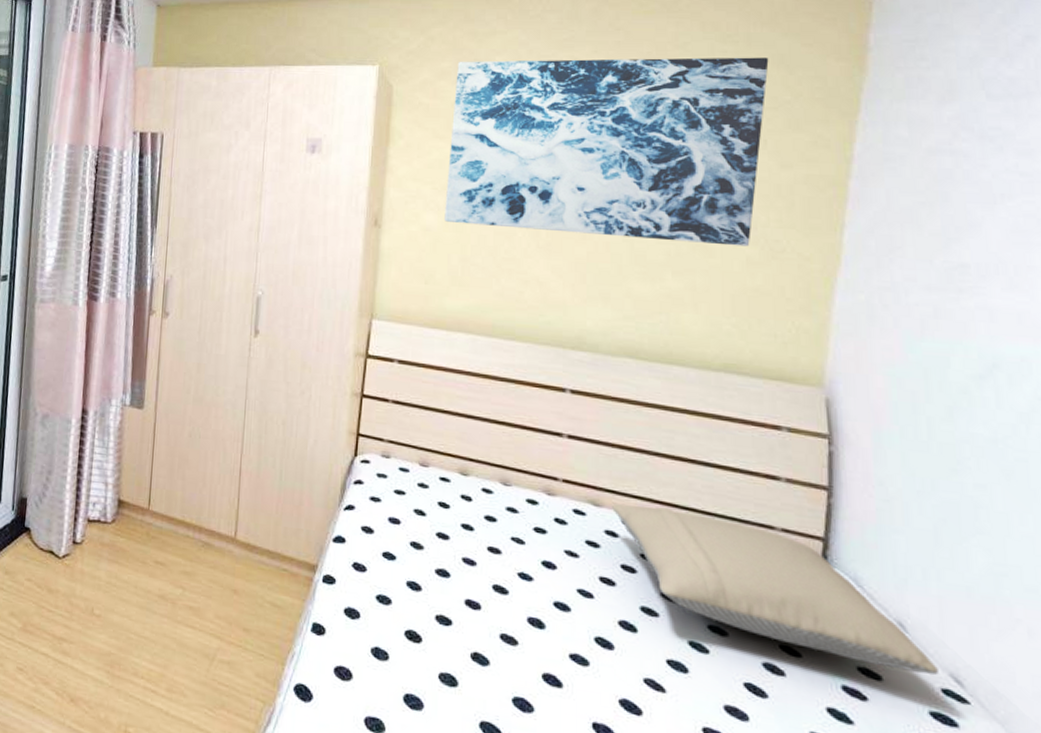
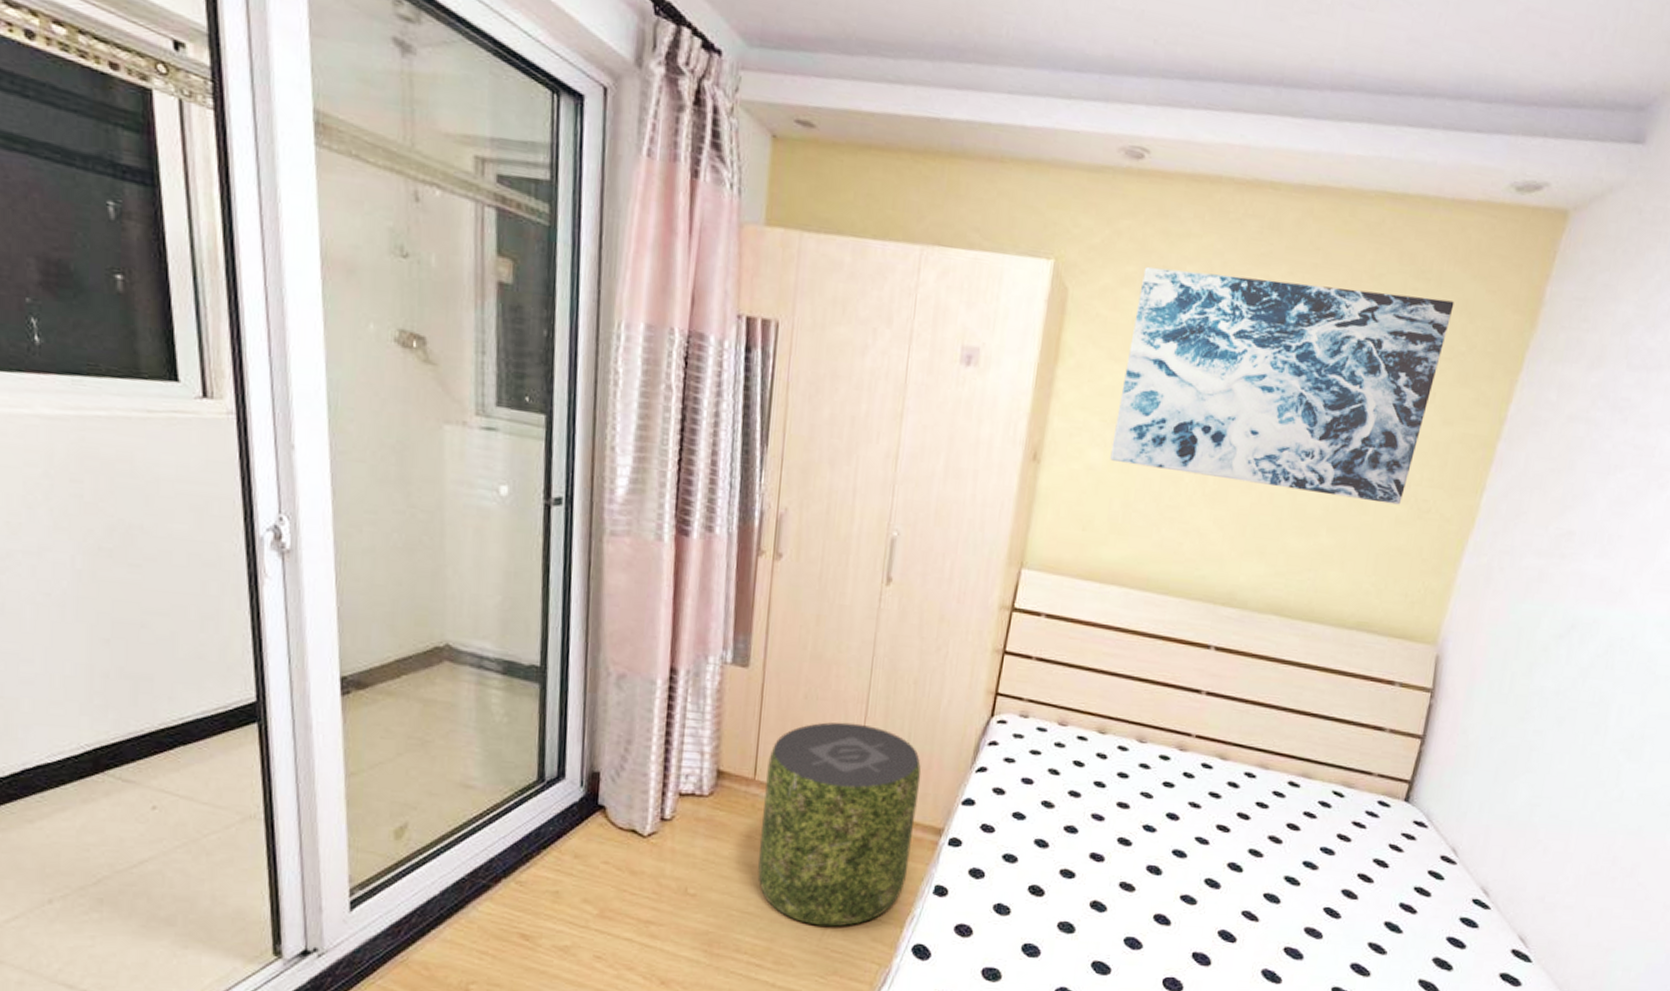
pouf: none [152,458,294,659] -> present [758,722,922,927]
pillow: present [612,504,939,675] -> none [1237,757,1474,888]

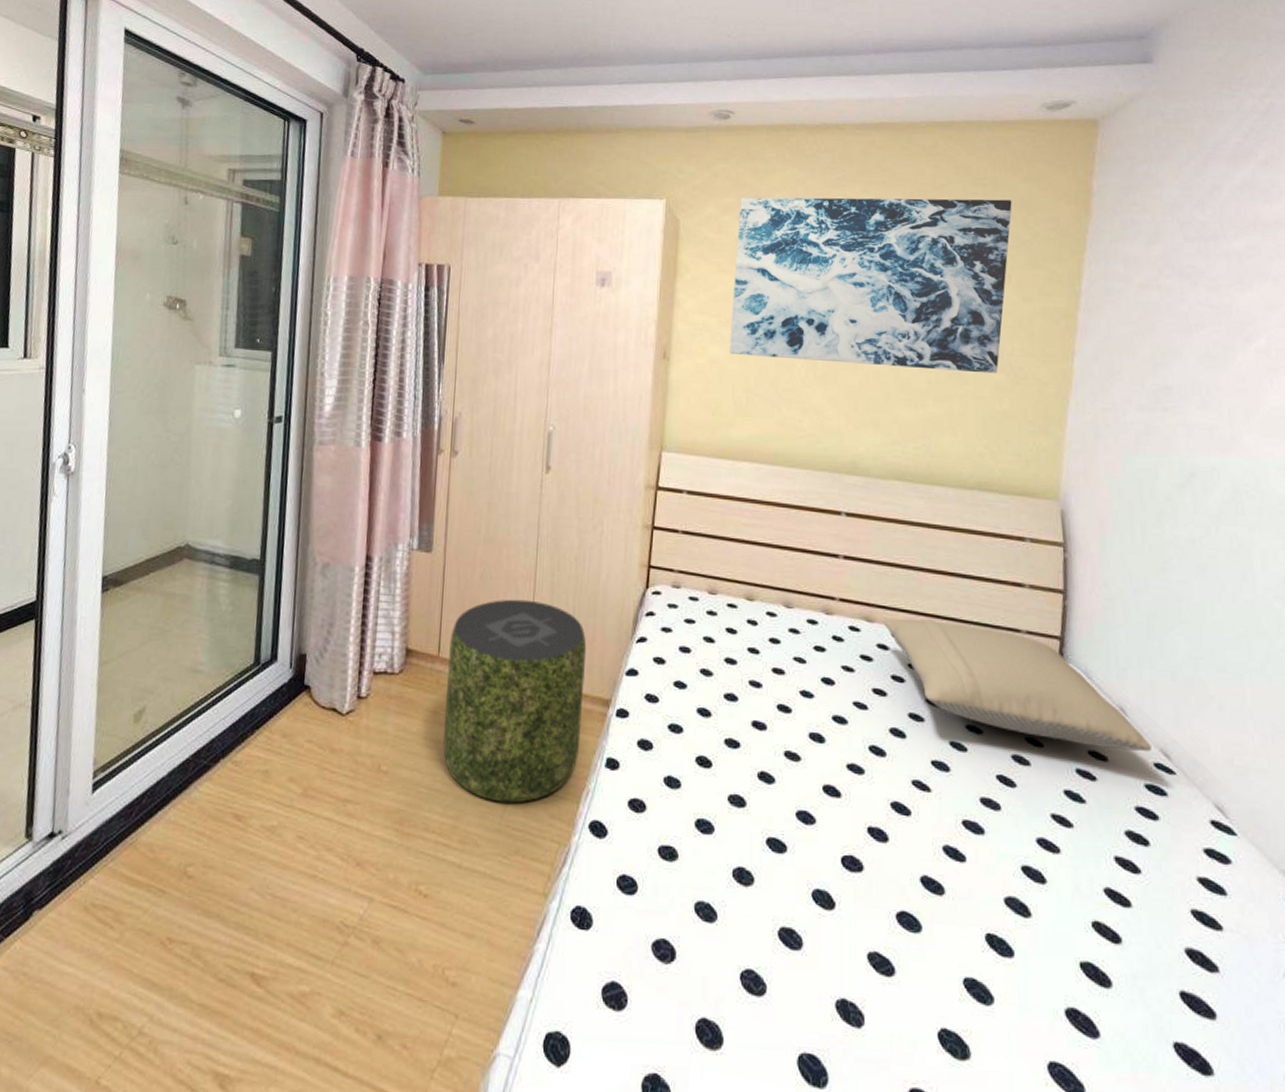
pillow: none [1237,757,1474,888] -> present [883,618,1152,751]

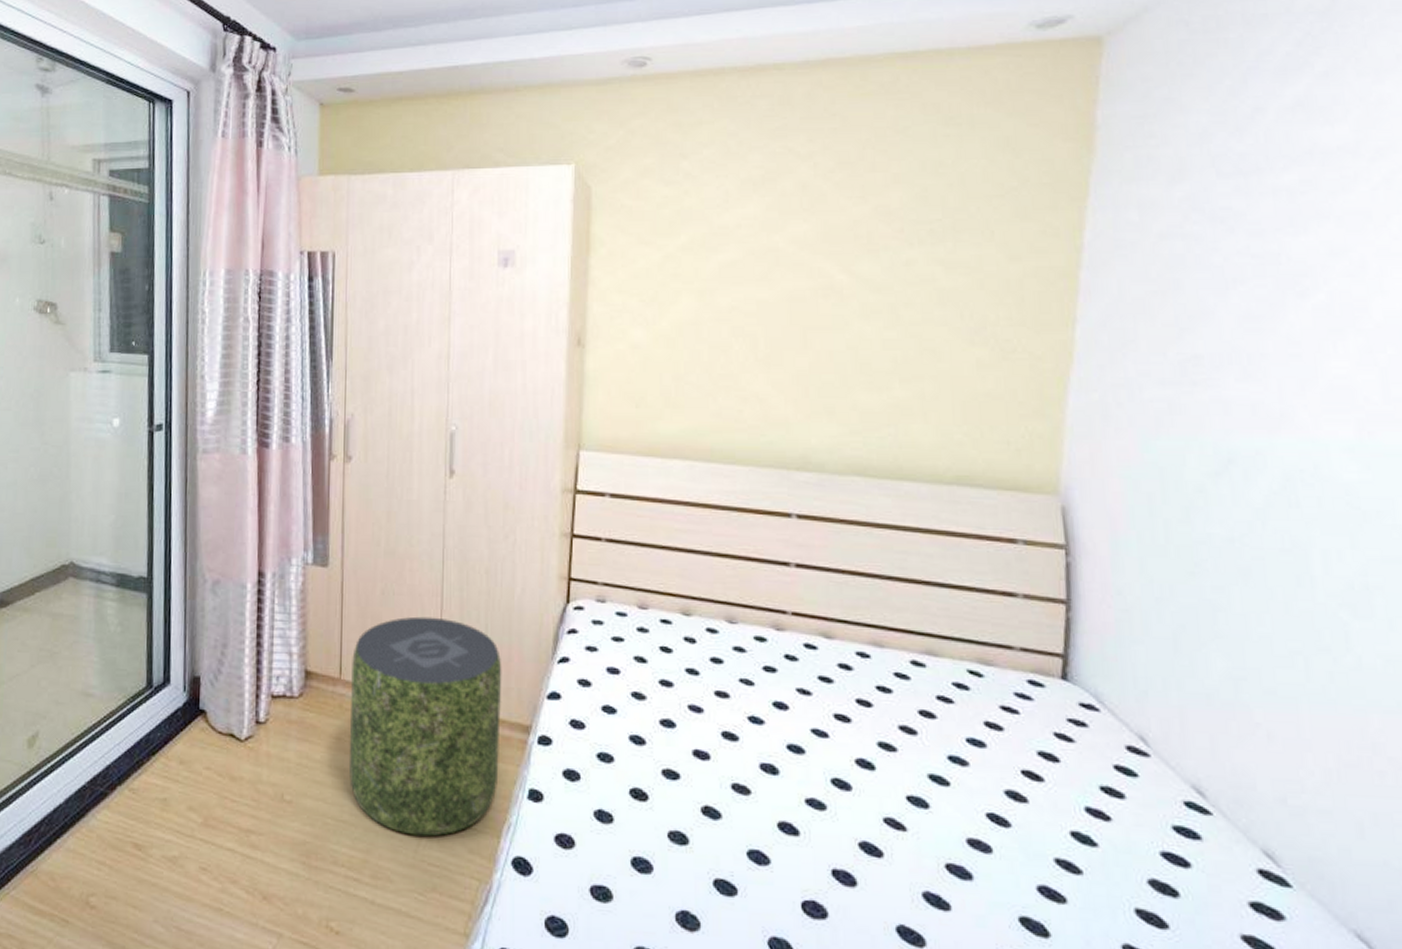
wall art: present [729,197,1012,374] -> none [654,140,994,348]
pillow: present [883,618,1152,751] -> none [845,633,1181,788]

